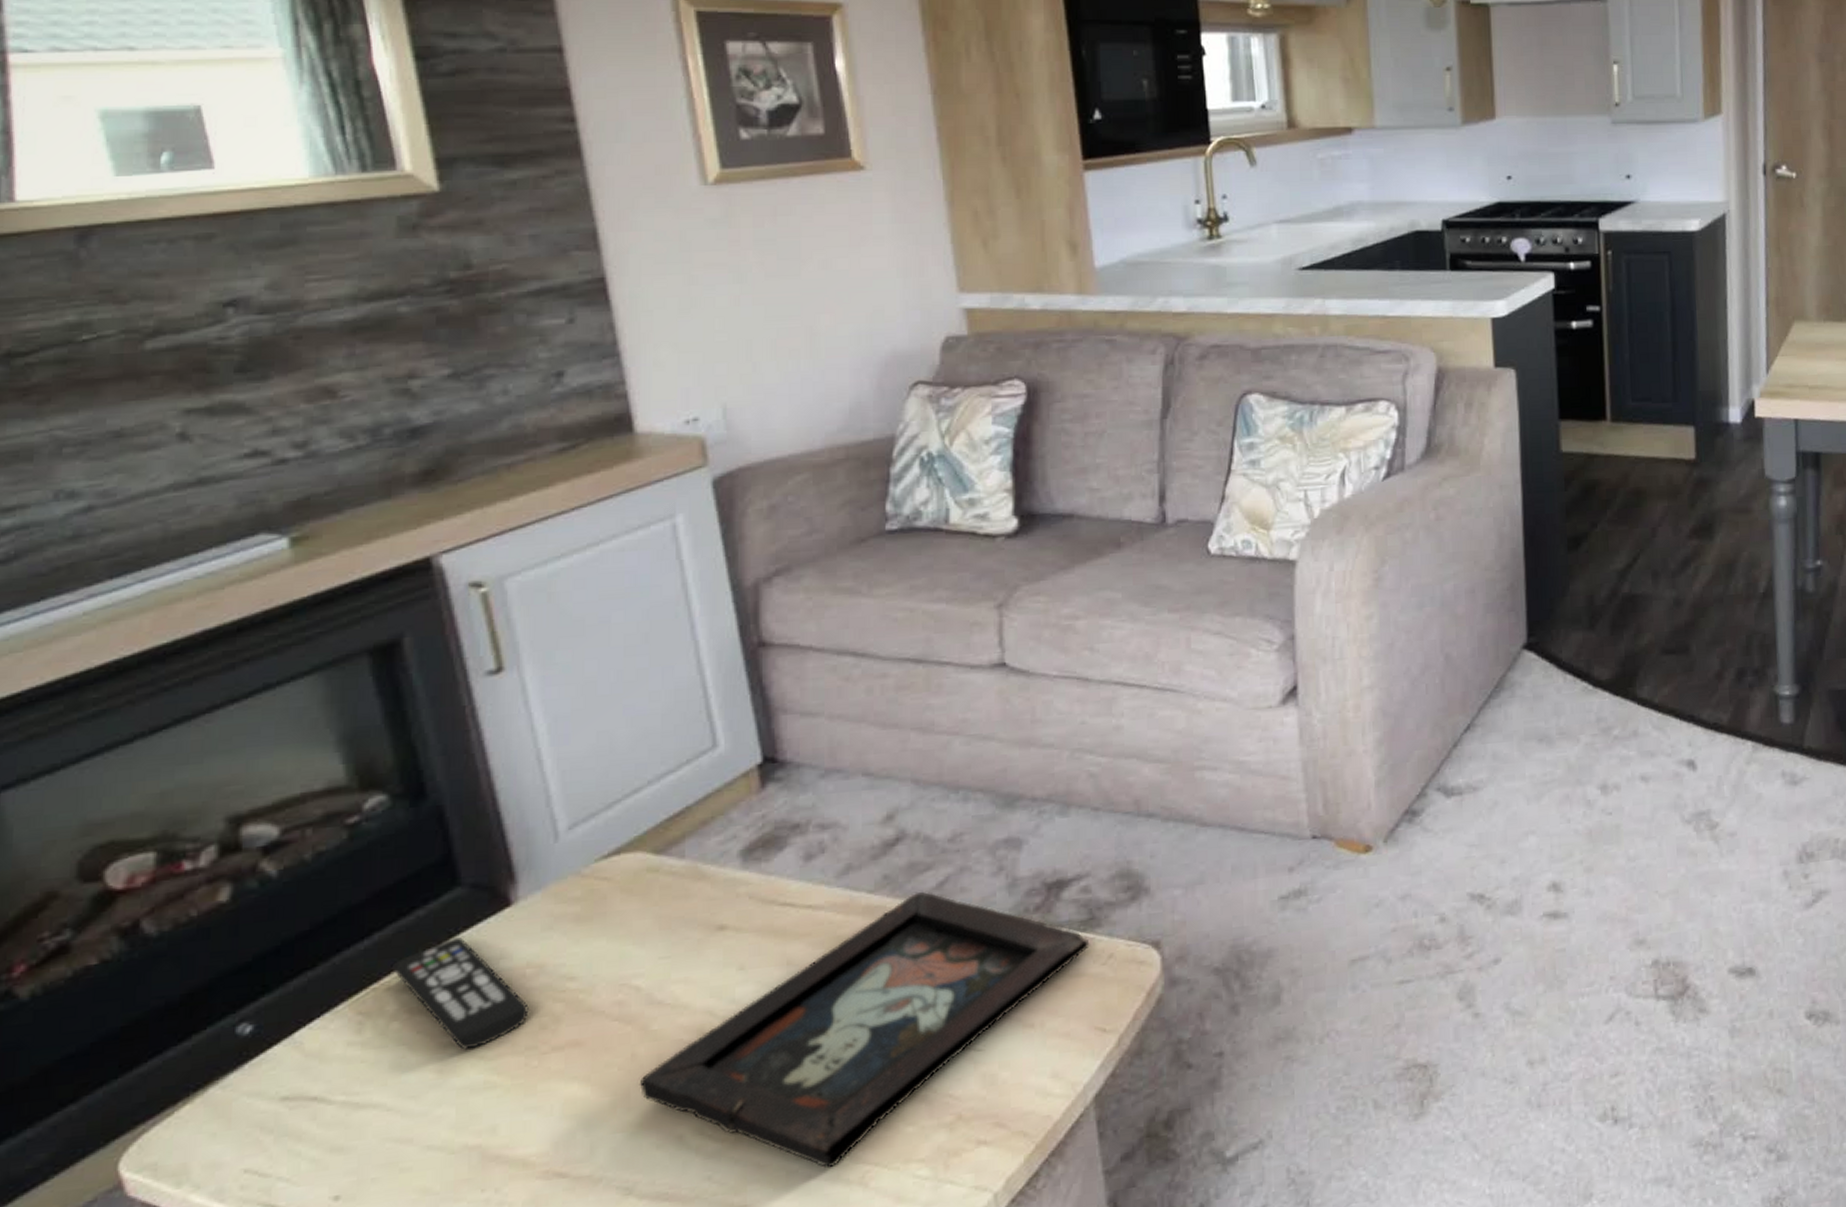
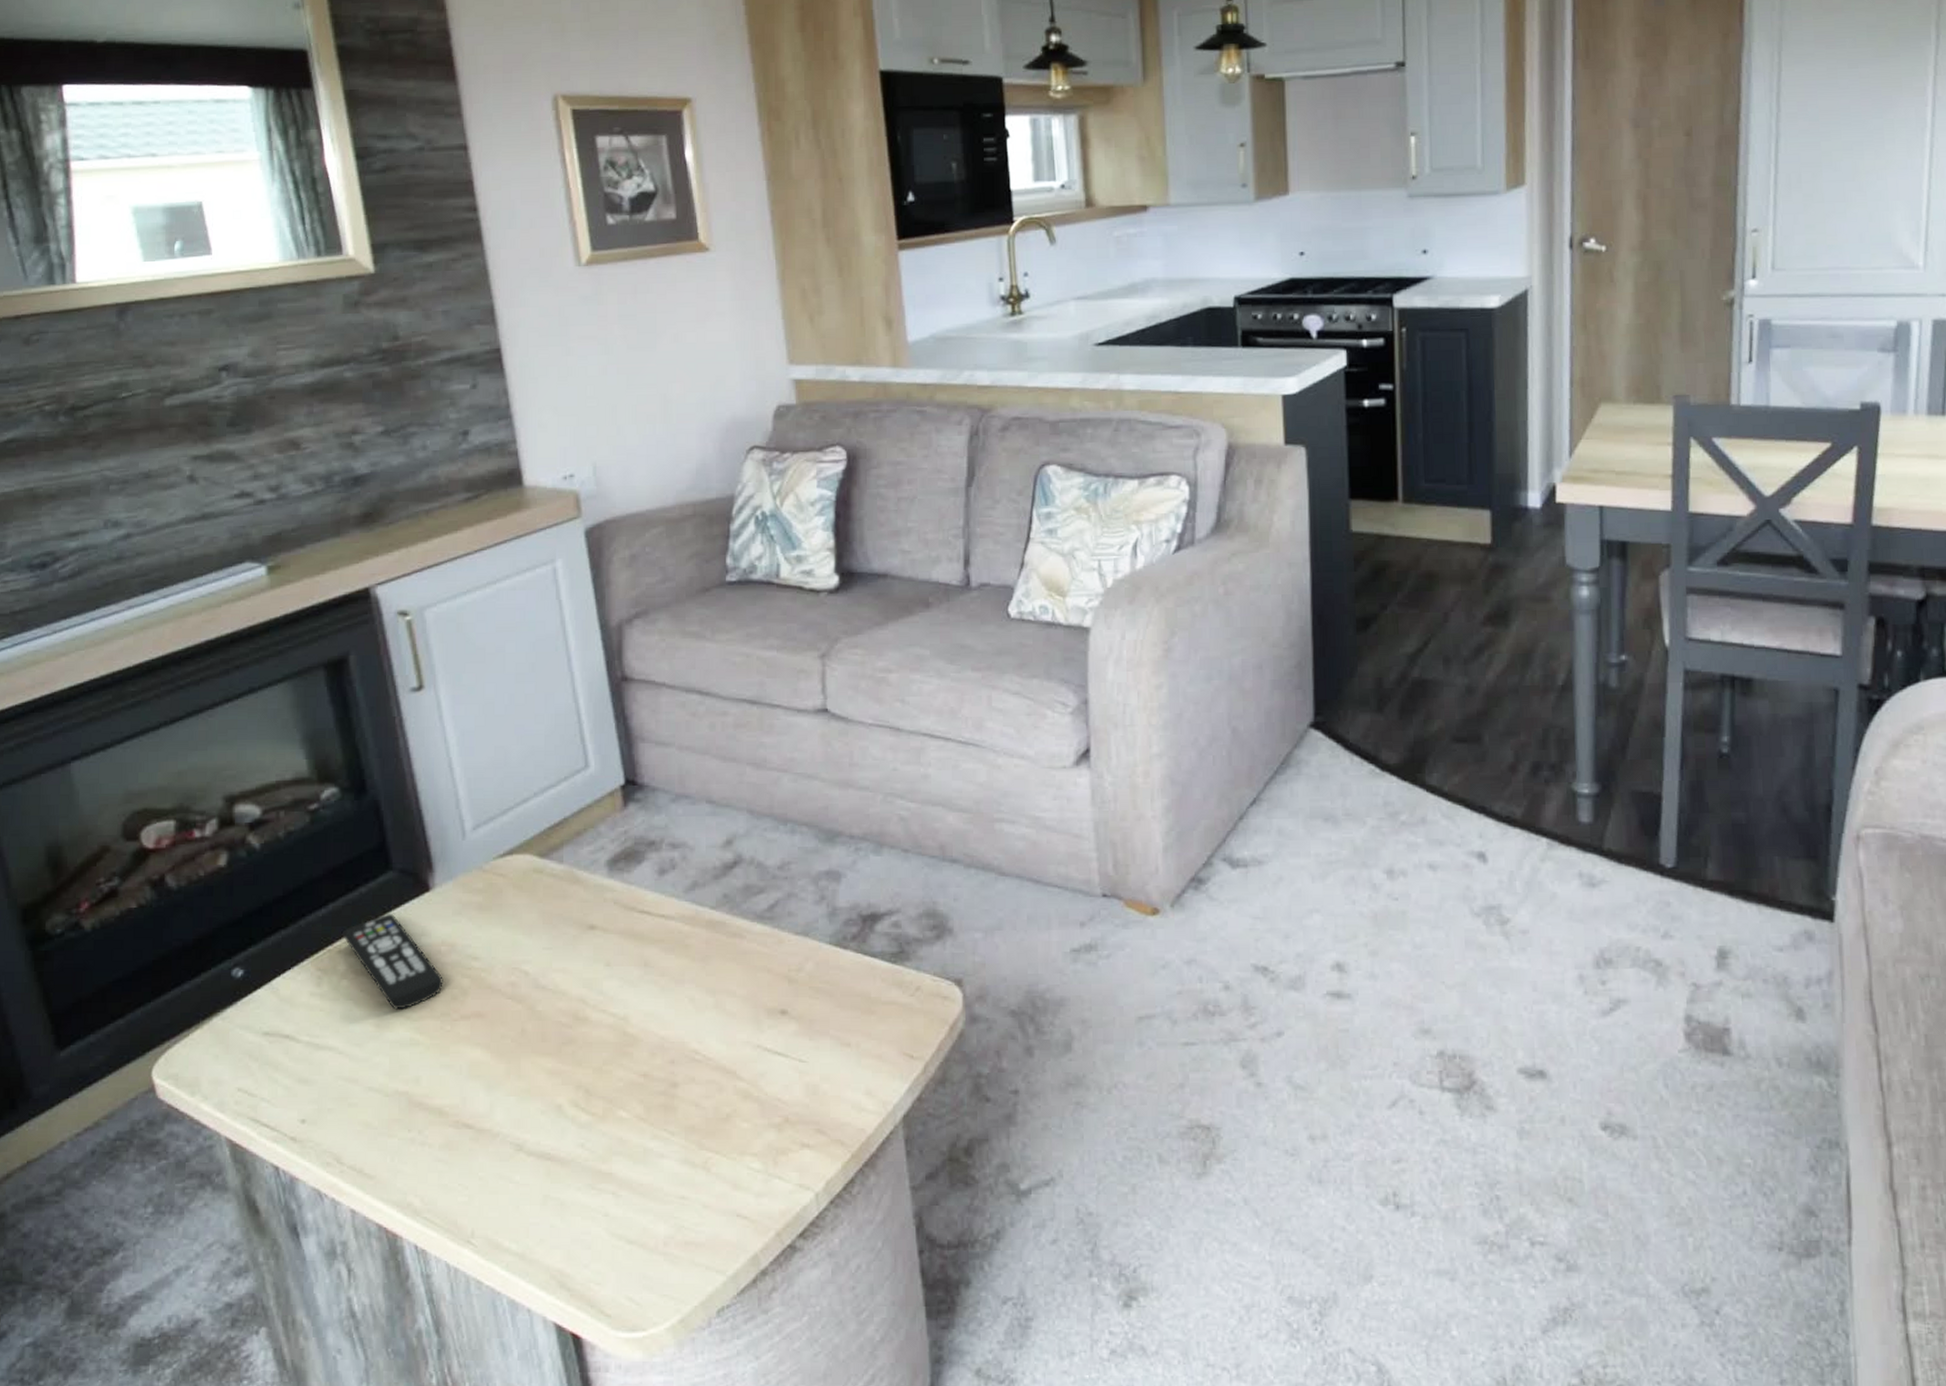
decorative tray: present [639,891,1090,1169] -> none [527,912,900,1151]

